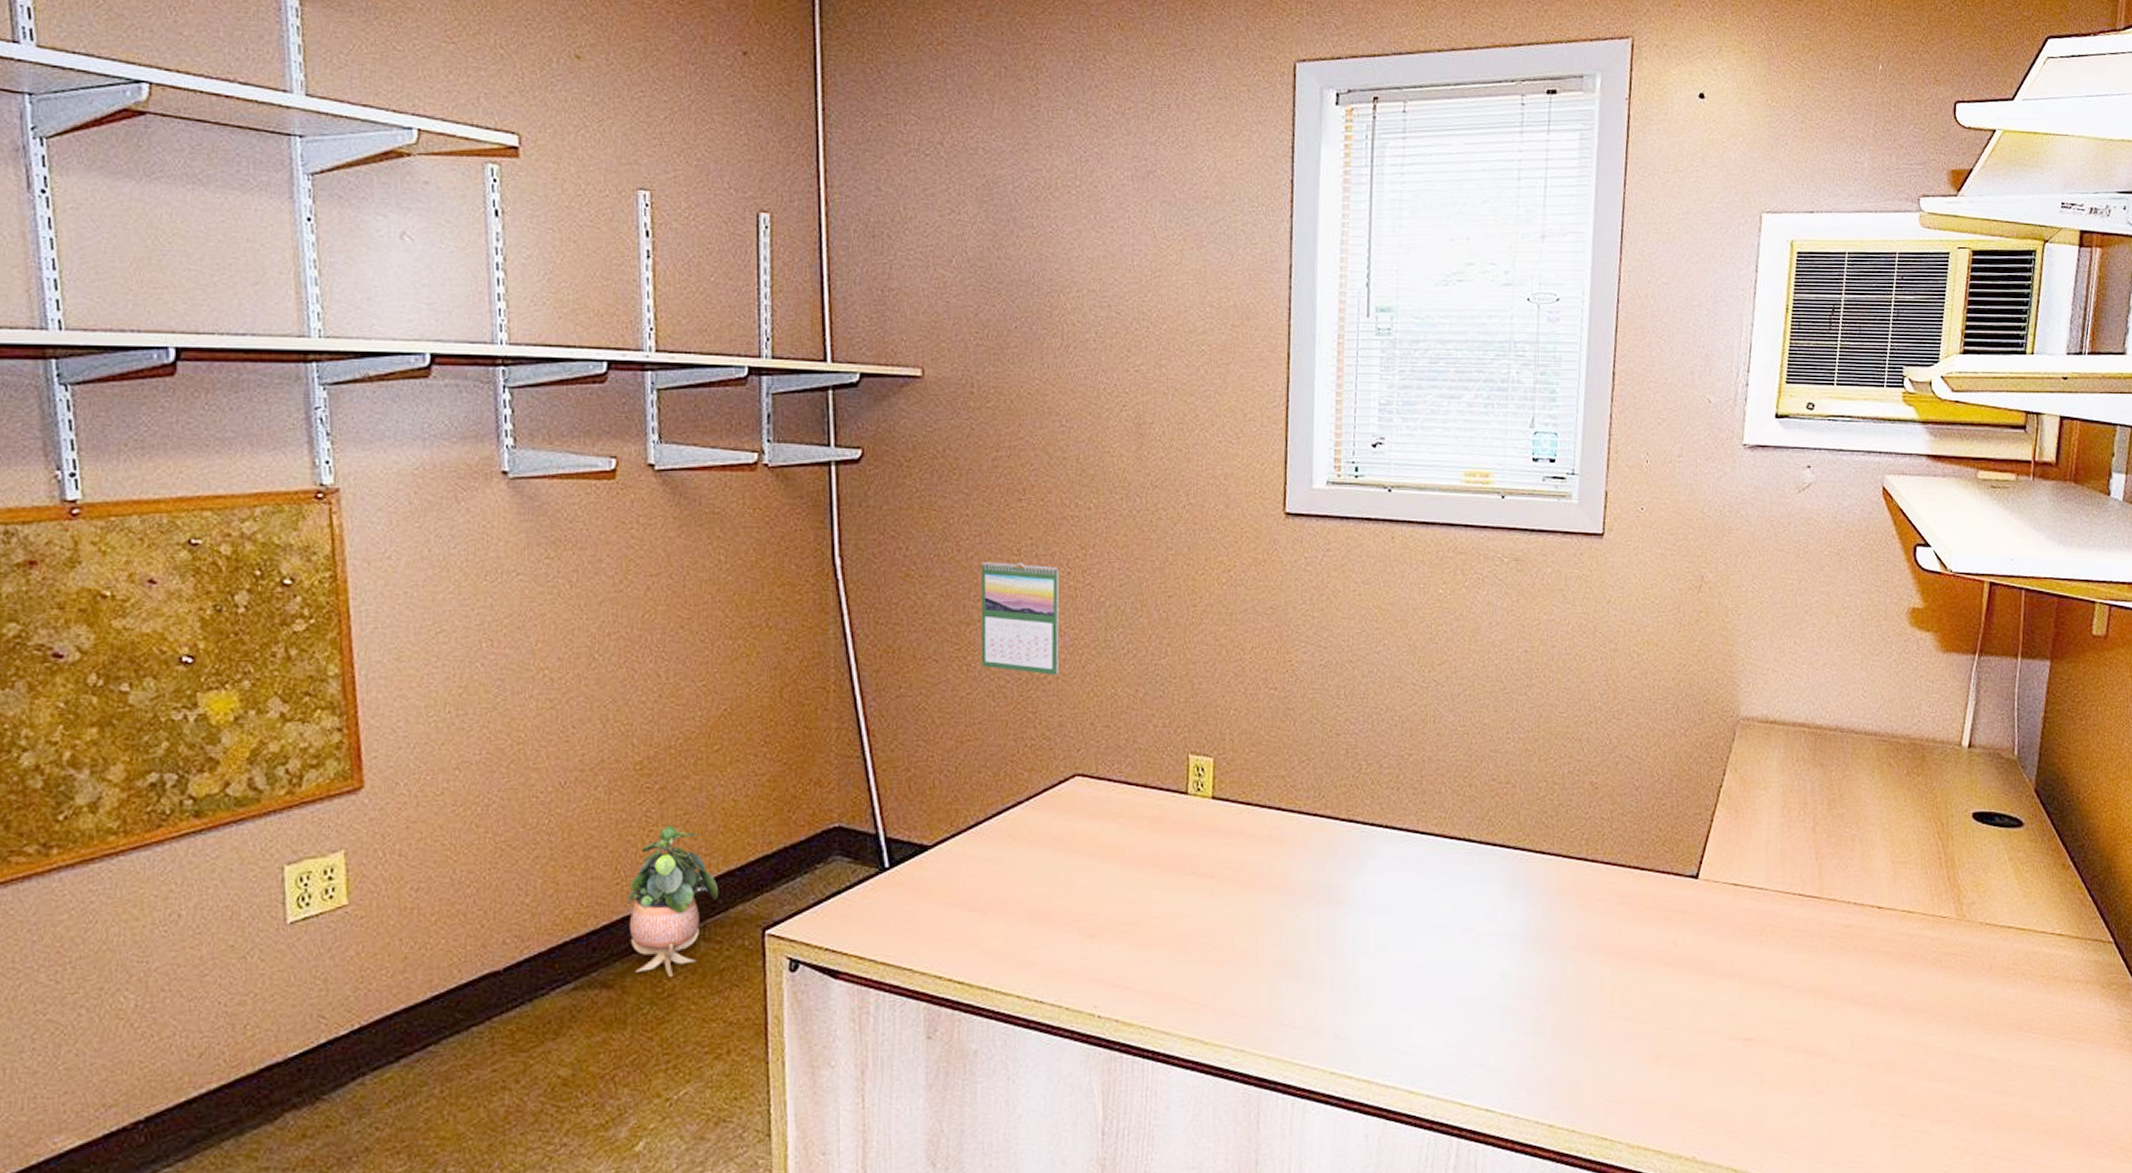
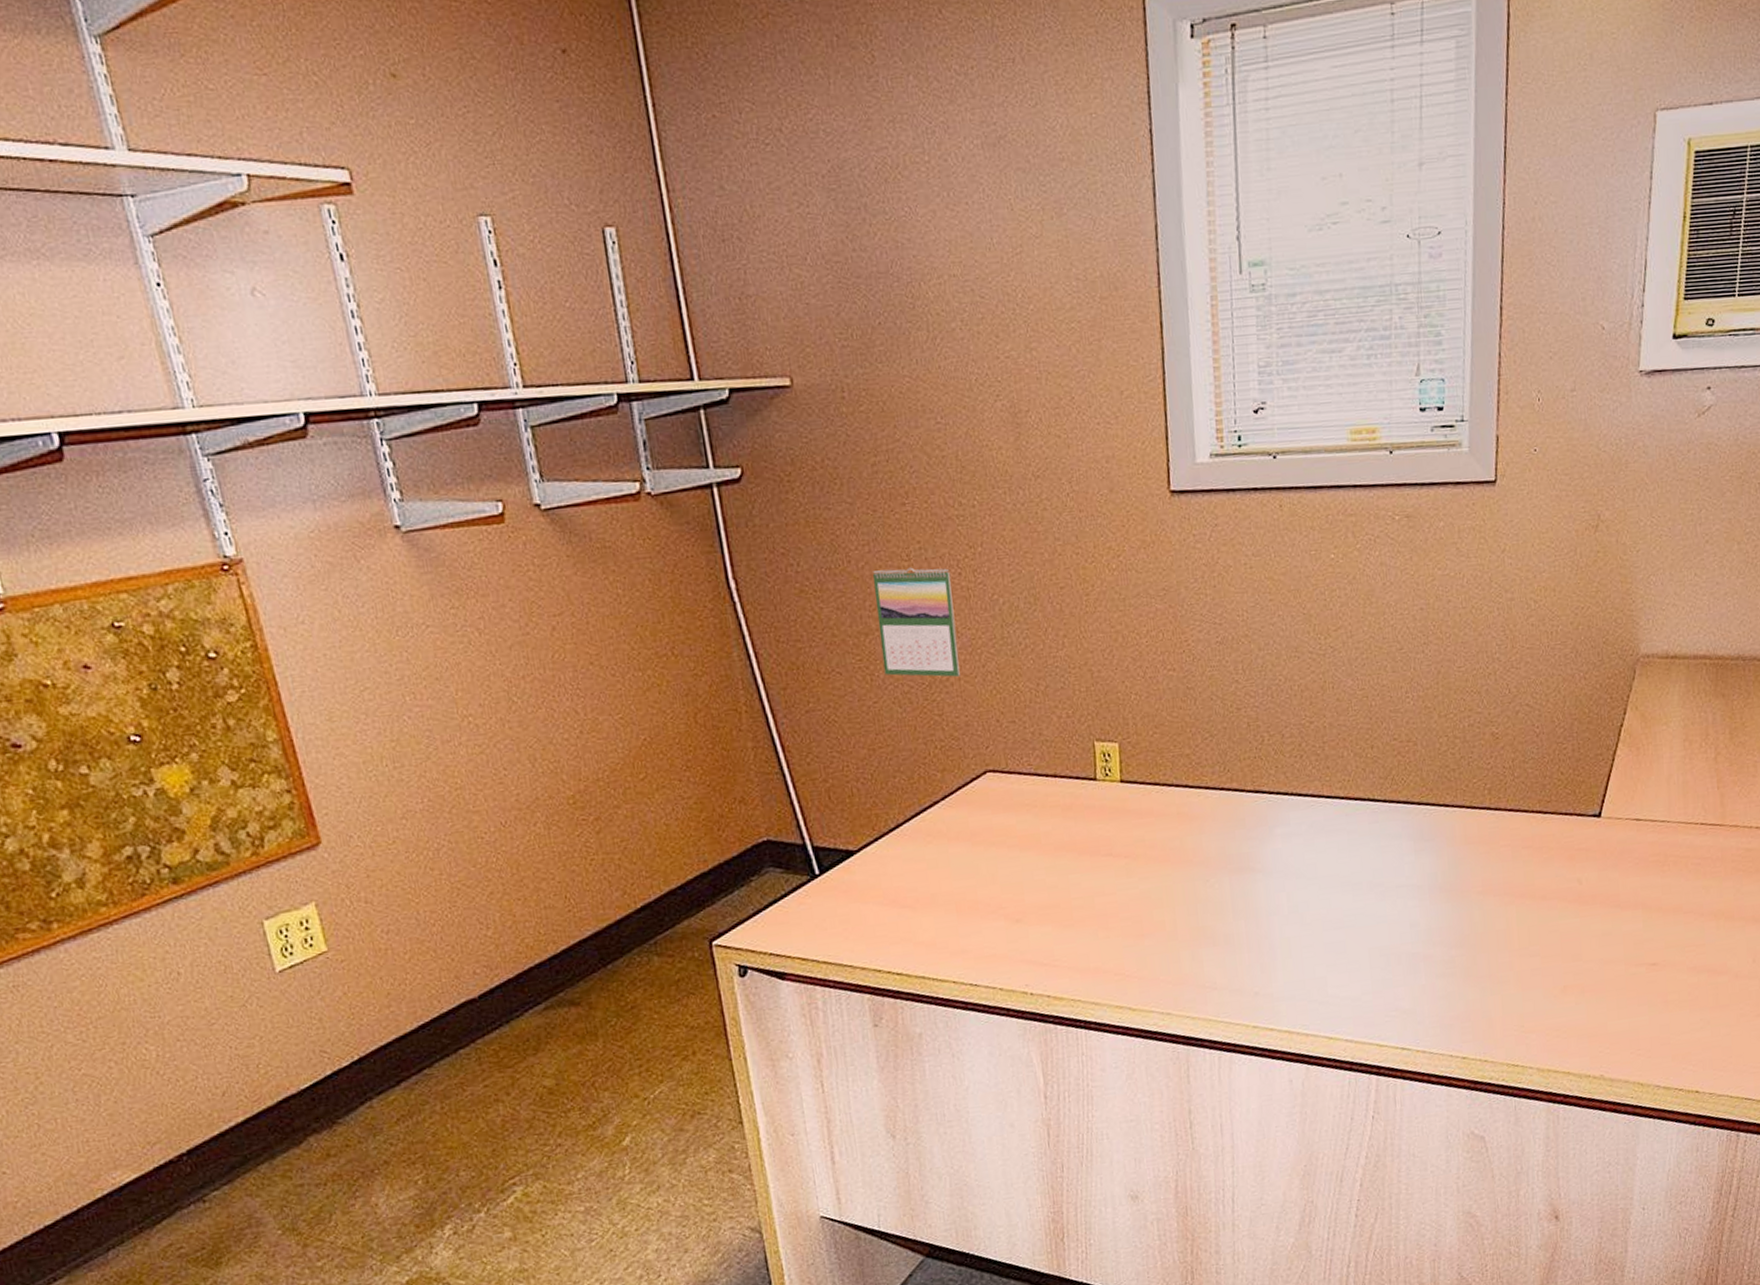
potted plant: present [627,825,719,977] -> none [580,852,665,991]

